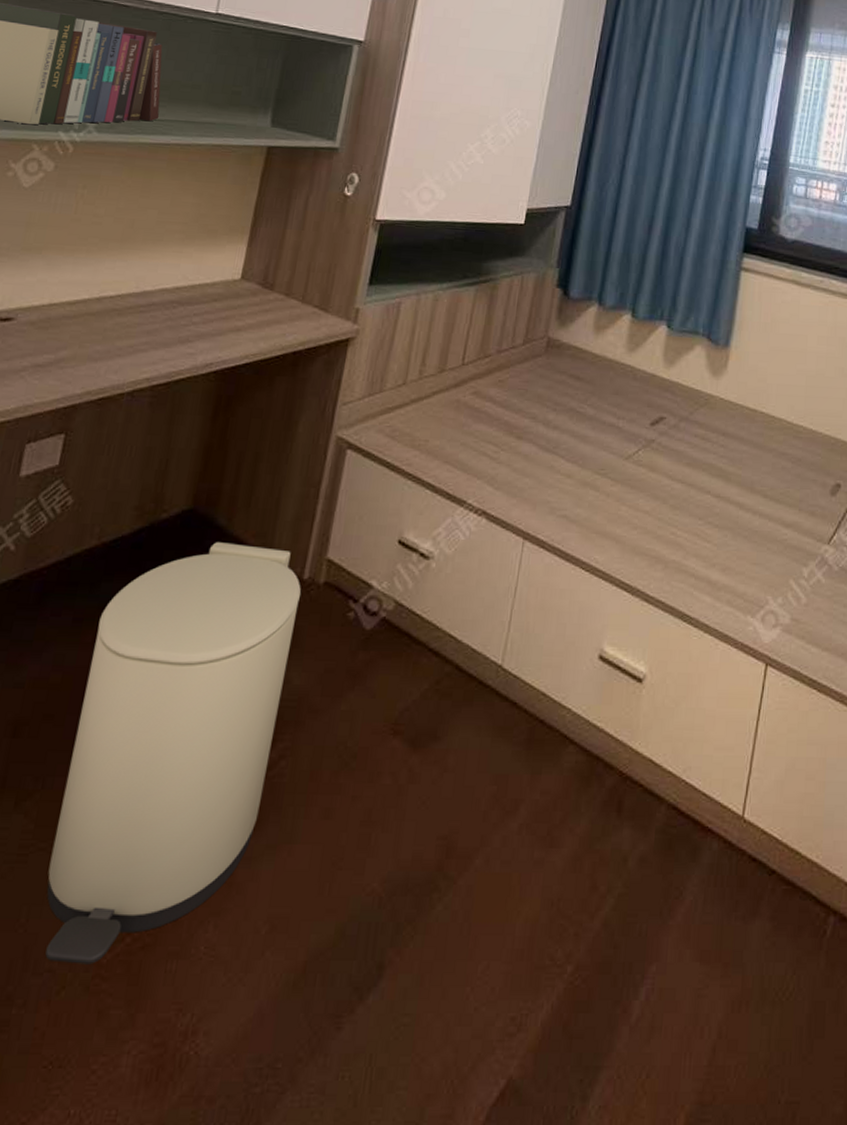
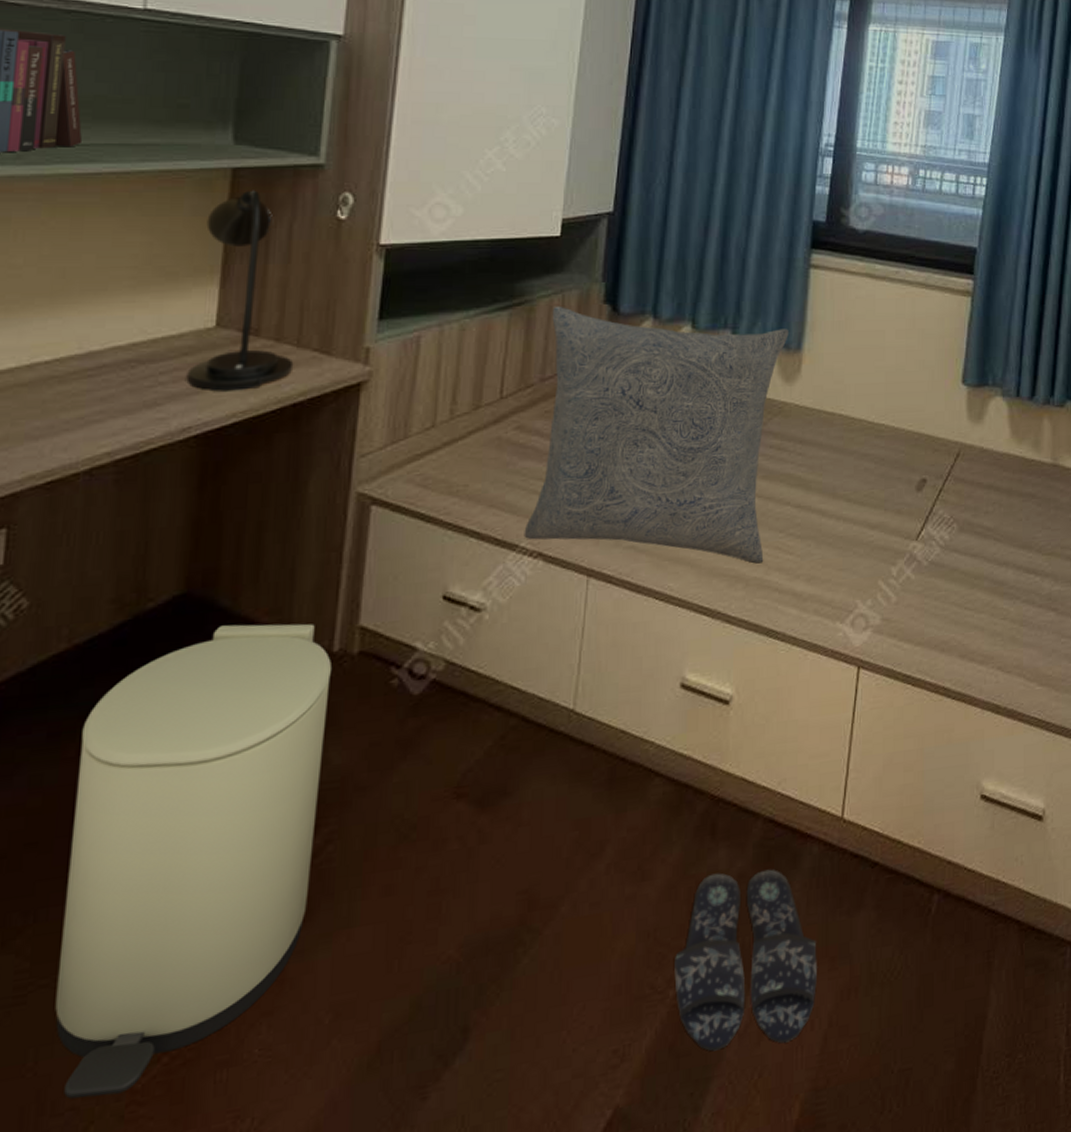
desk lamp: none [213,165,298,336] -> present [186,190,294,392]
pillow: none [471,286,718,547] -> present [524,306,789,564]
slippers: none [573,852,711,1046] -> present [674,869,817,1052]

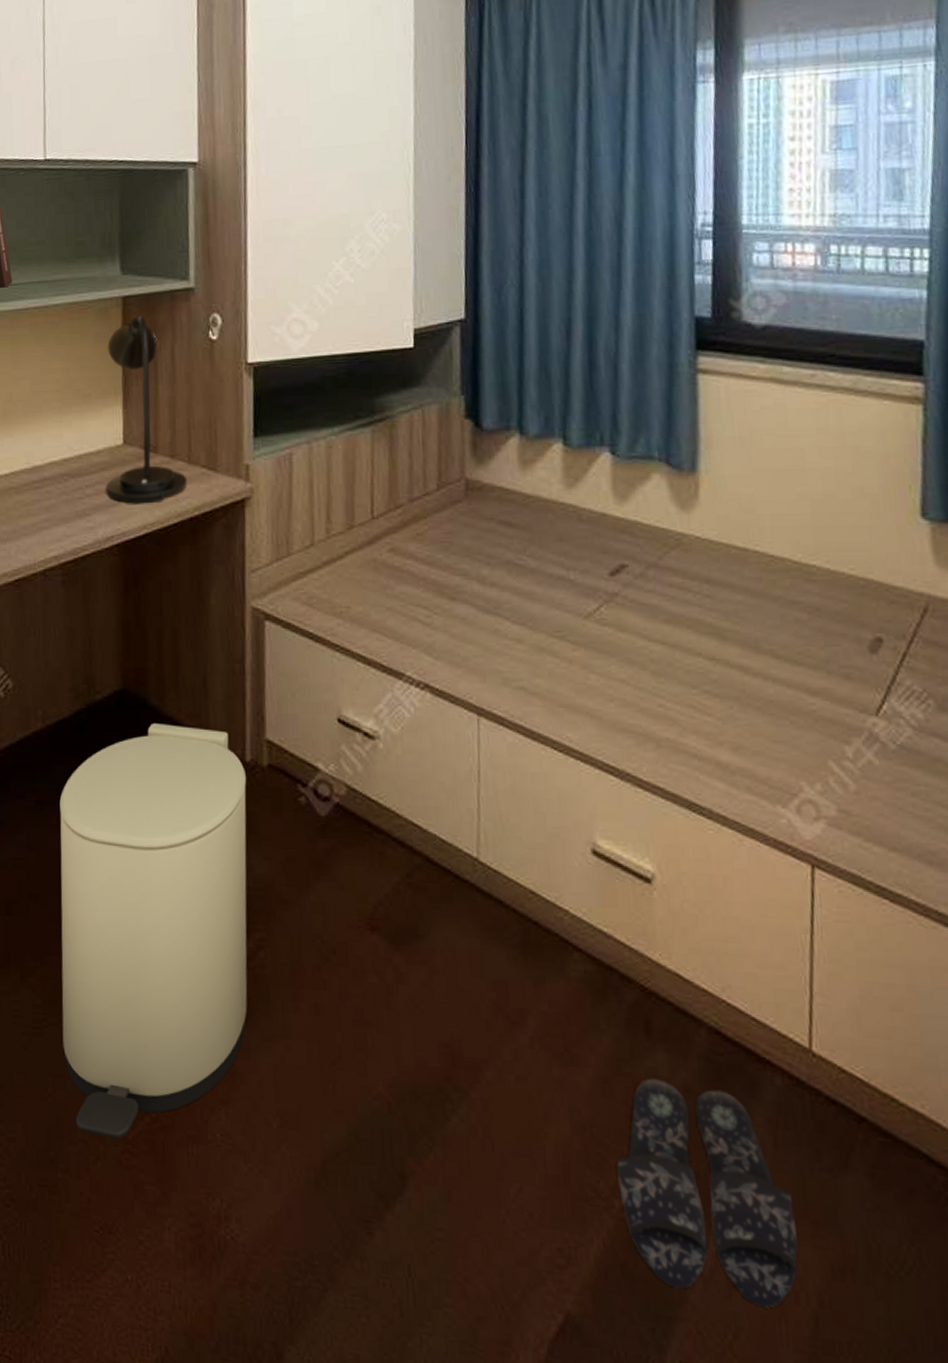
pillow: present [524,306,789,564] -> none [408,421,679,722]

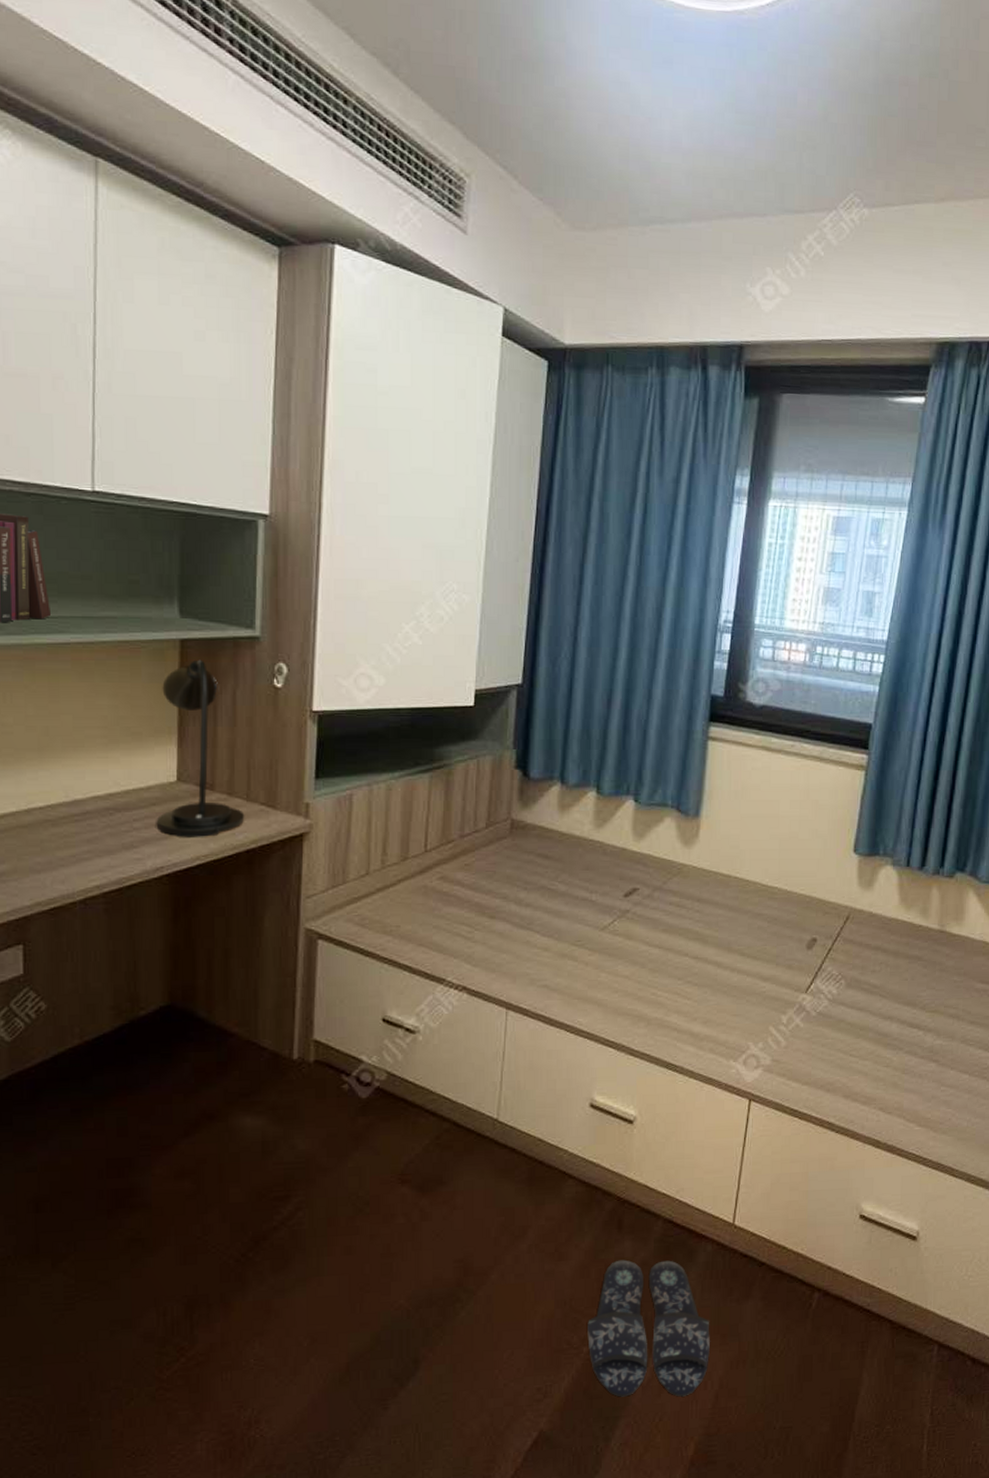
pedal bin: present [59,723,248,1140] -> none [96,1032,292,1381]

